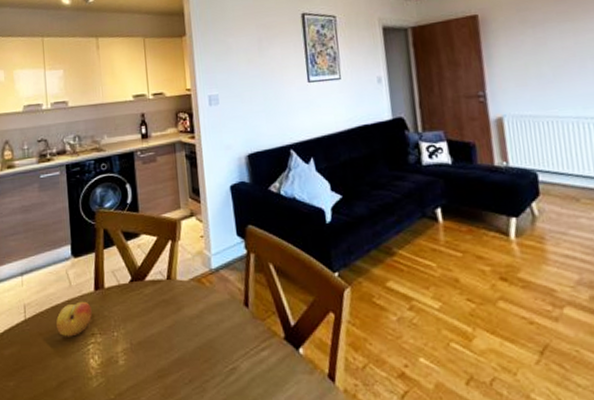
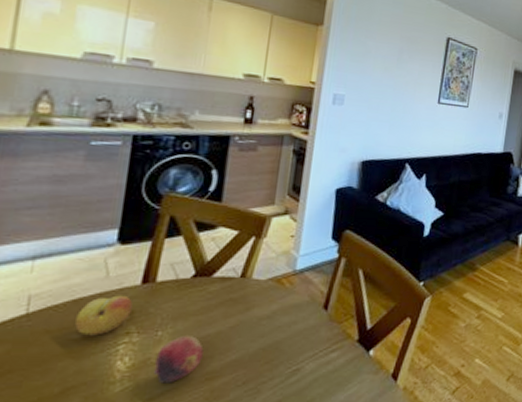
fruit: none [117,336,152,380] -> present [154,336,204,384]

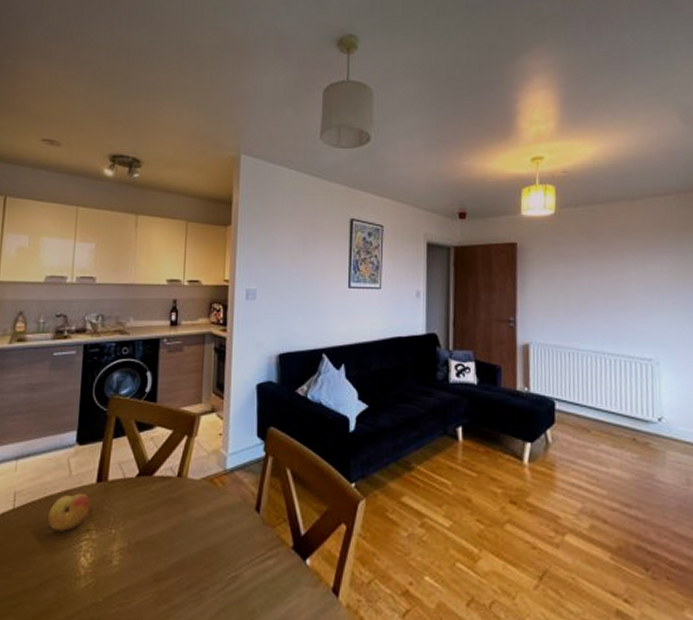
fruit: present [154,336,204,384] -> none [111,535,150,583]

